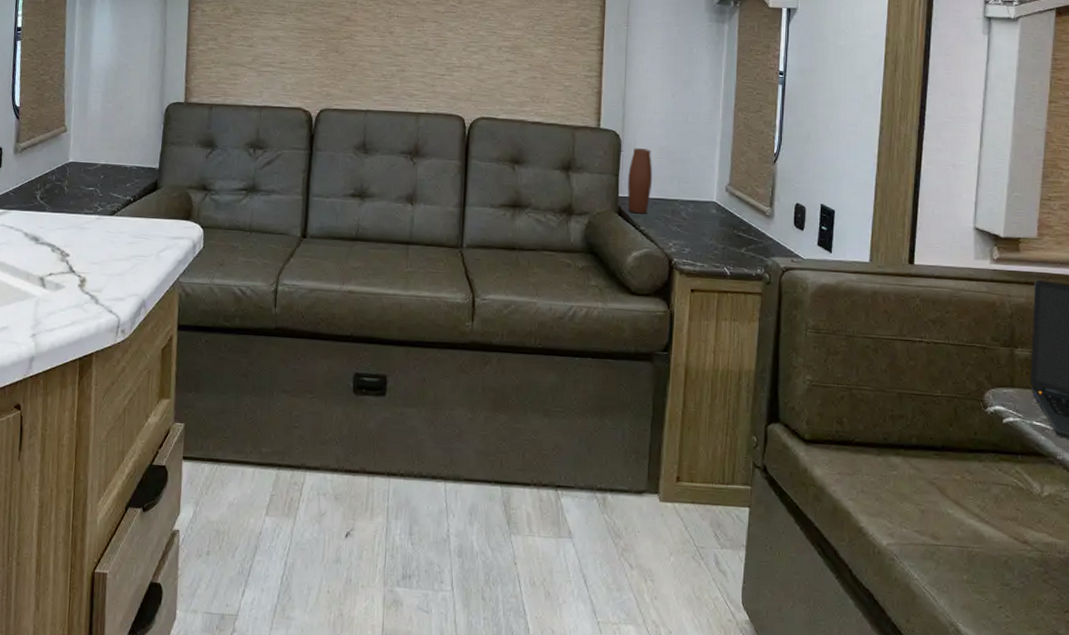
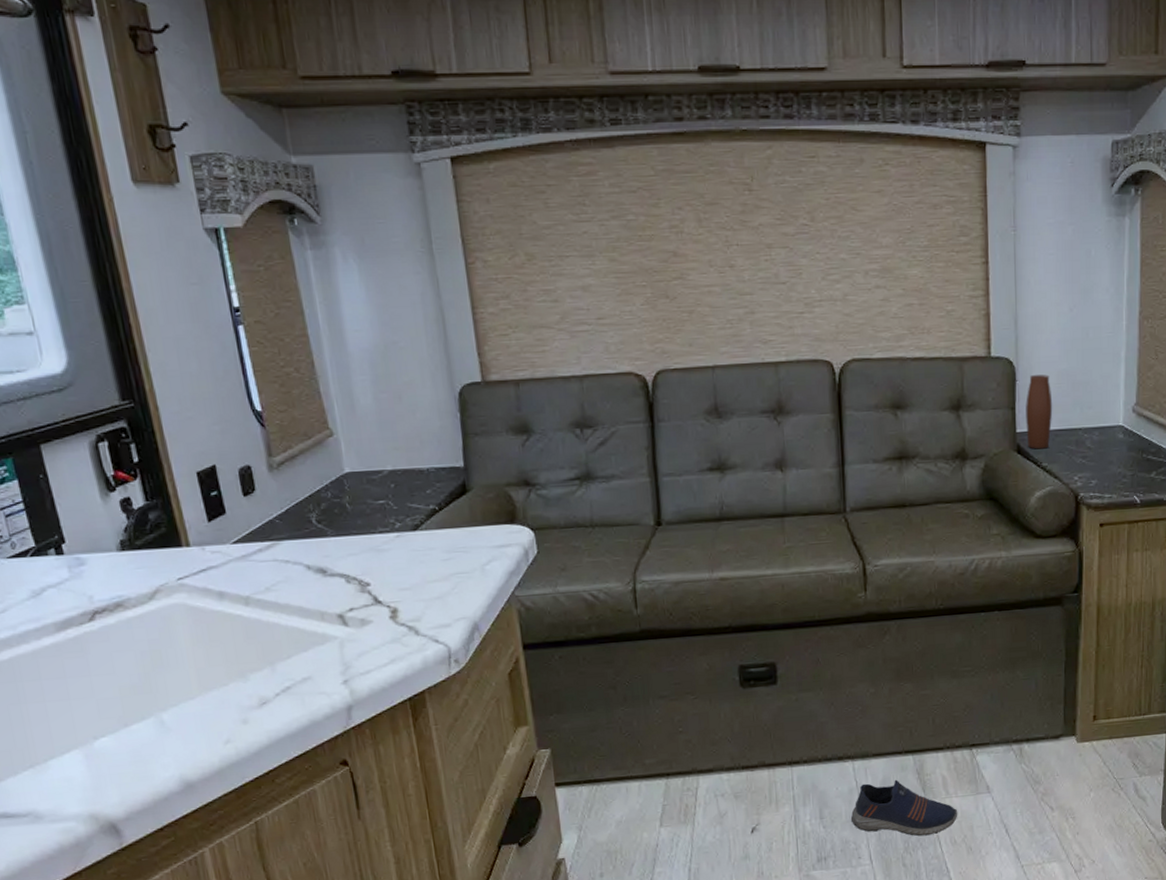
shoe: none [437,507,539,572] -> present [850,779,958,836]

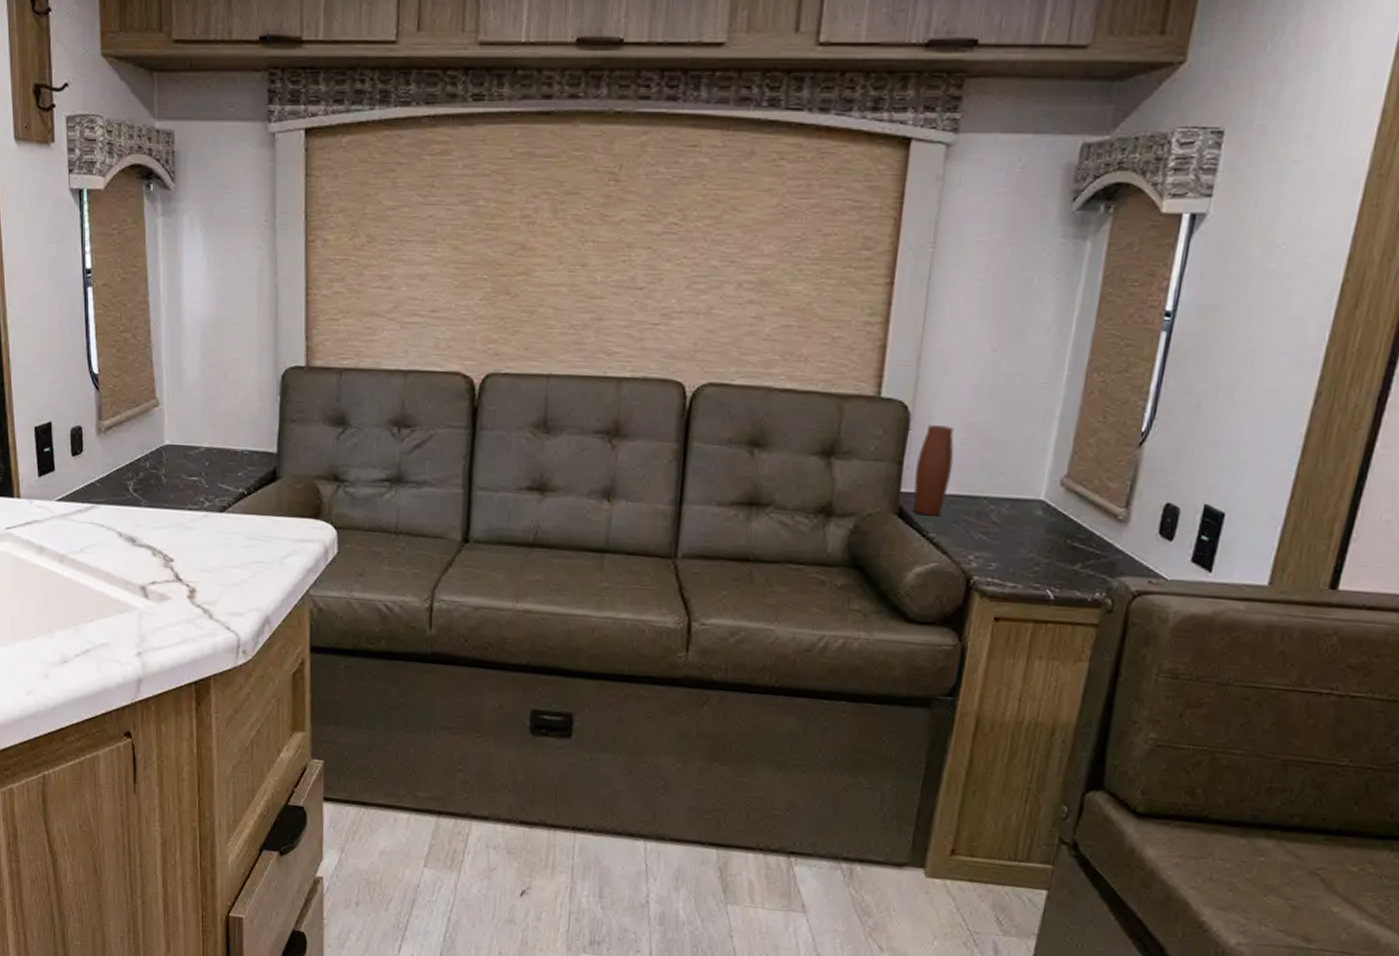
shoe: present [850,779,958,836] -> none [633,869,763,946]

